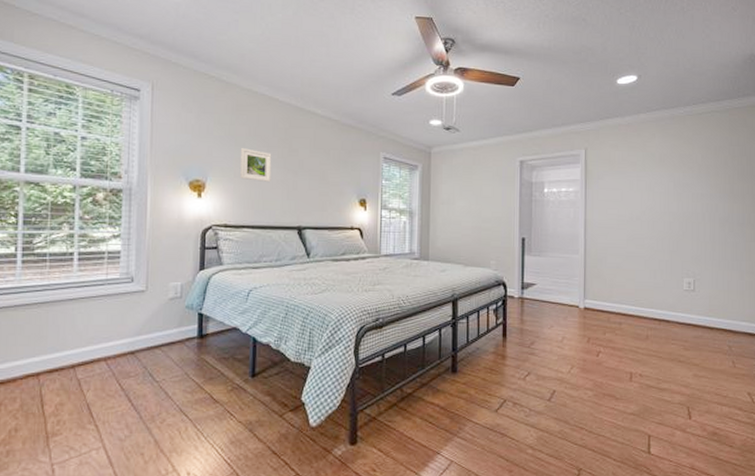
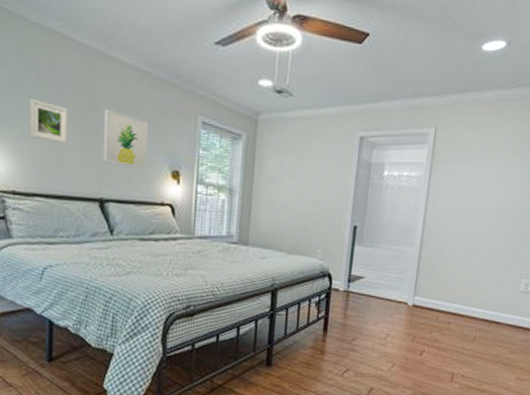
wall art: none [301,152,339,199] -> present [103,109,149,169]

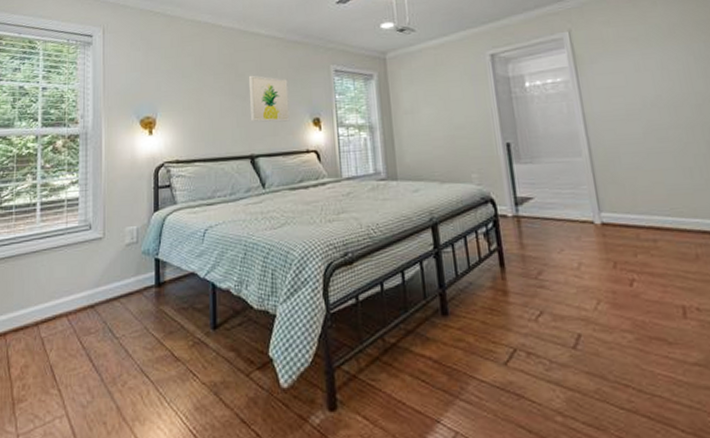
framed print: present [29,99,68,145] -> none [187,79,220,112]

